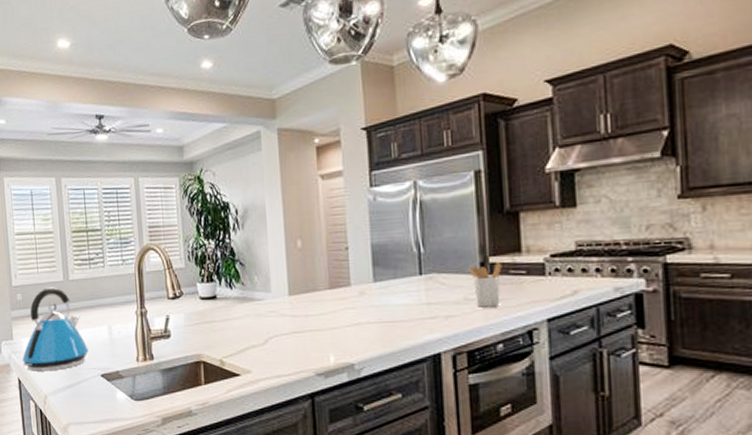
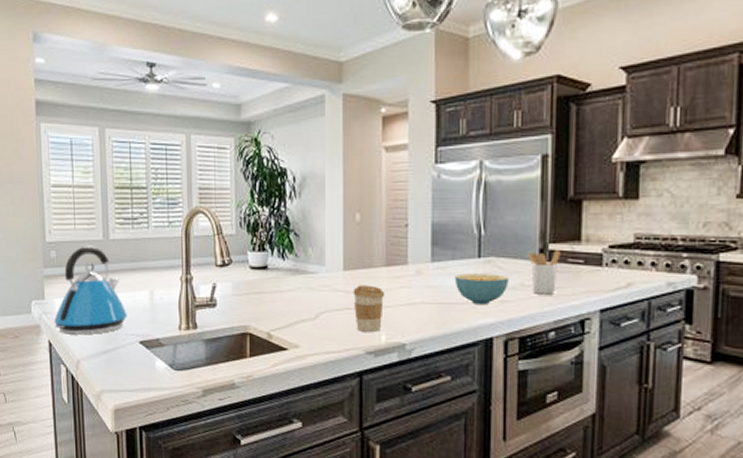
coffee cup: none [299,308,331,354] -> present [353,285,385,332]
cereal bowl: none [397,290,452,321] -> present [454,273,509,304]

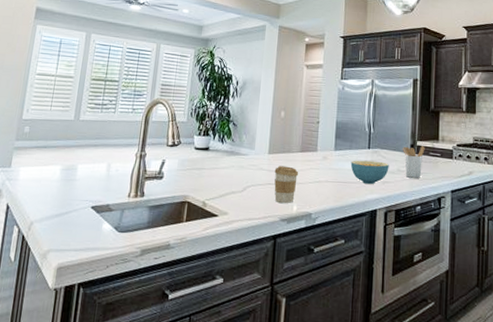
kettle: present [53,246,127,335] -> none [15,124,84,200]

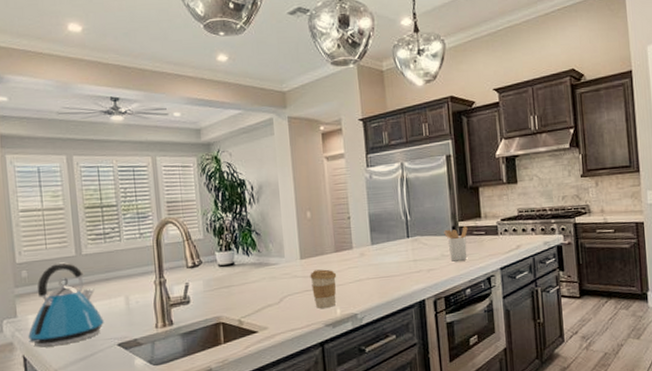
kettle: none [15,124,84,200] -> present [27,262,104,348]
cereal bowl: present [350,160,389,184] -> none [390,249,432,275]

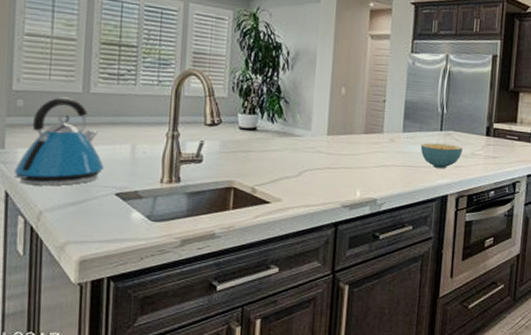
coffee cup: present [310,269,337,308] -> none [334,148,363,189]
cereal bowl: none [390,249,432,275] -> present [420,142,463,168]
utensil holder: present [443,226,468,262] -> none [477,128,502,163]

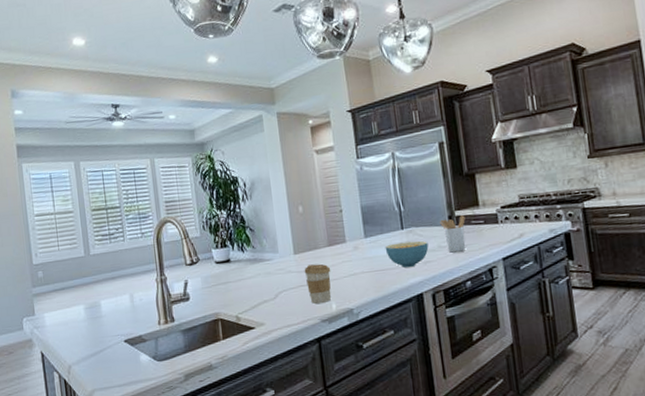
kettle: present [13,97,104,186] -> none [44,262,112,344]
coffee cup: none [334,148,363,189] -> present [304,264,332,304]
utensil holder: none [477,128,502,163] -> present [439,215,466,253]

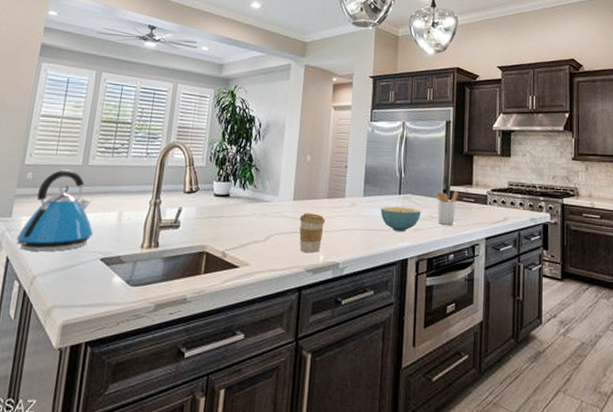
kettle: none [44,262,112,344] -> present [15,169,93,252]

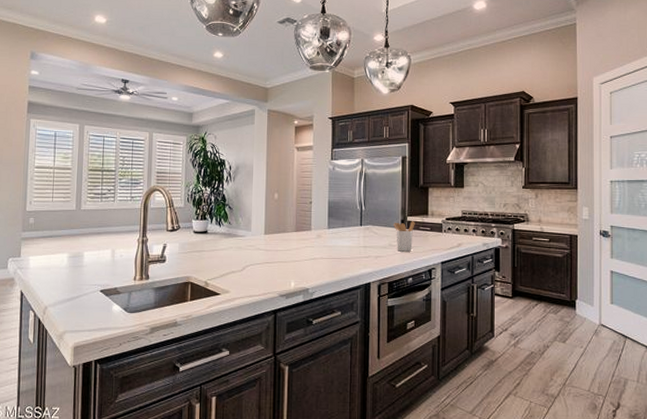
kettle: present [15,169,93,252] -> none [26,214,91,286]
coffee cup: present [299,213,326,253] -> none [271,245,295,280]
cereal bowl: present [380,206,421,231] -> none [344,237,381,259]

